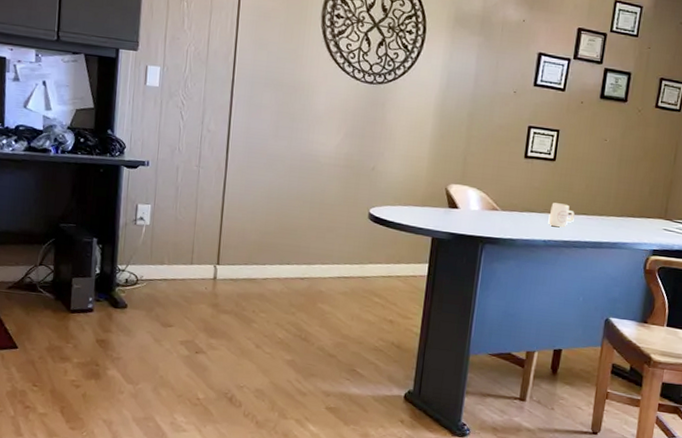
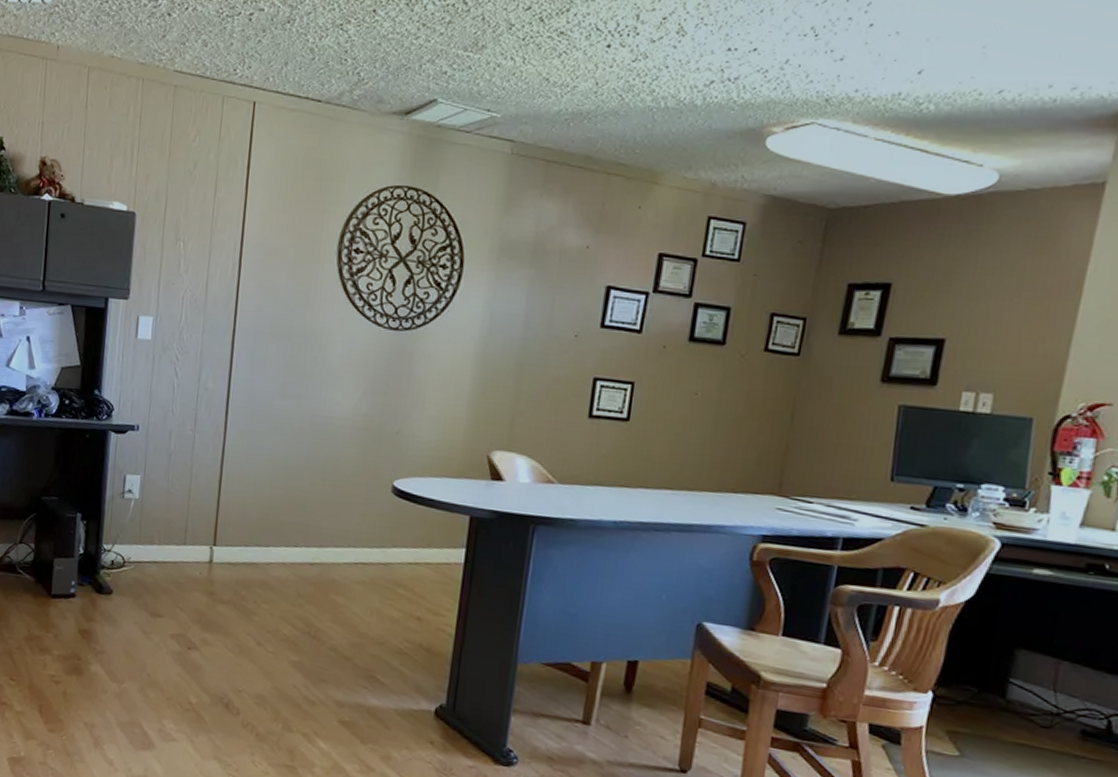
mug: present [549,203,575,228] -> none [621,474,655,506]

